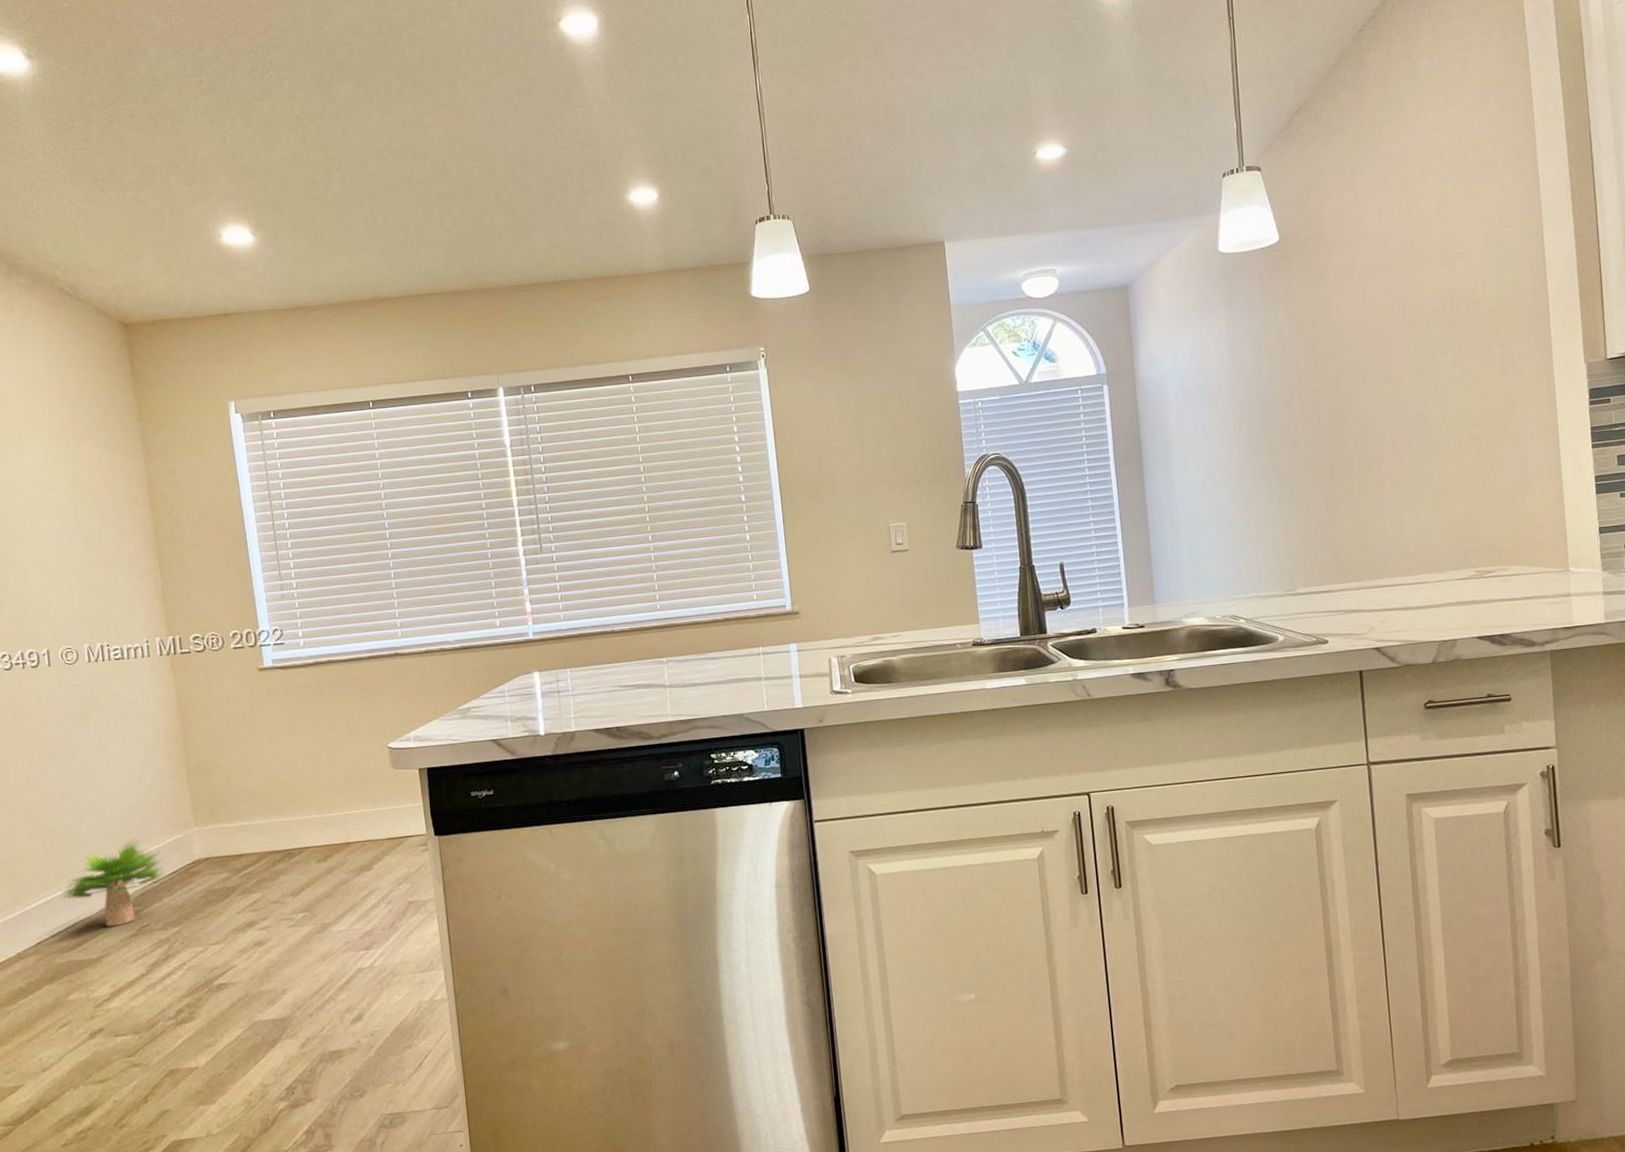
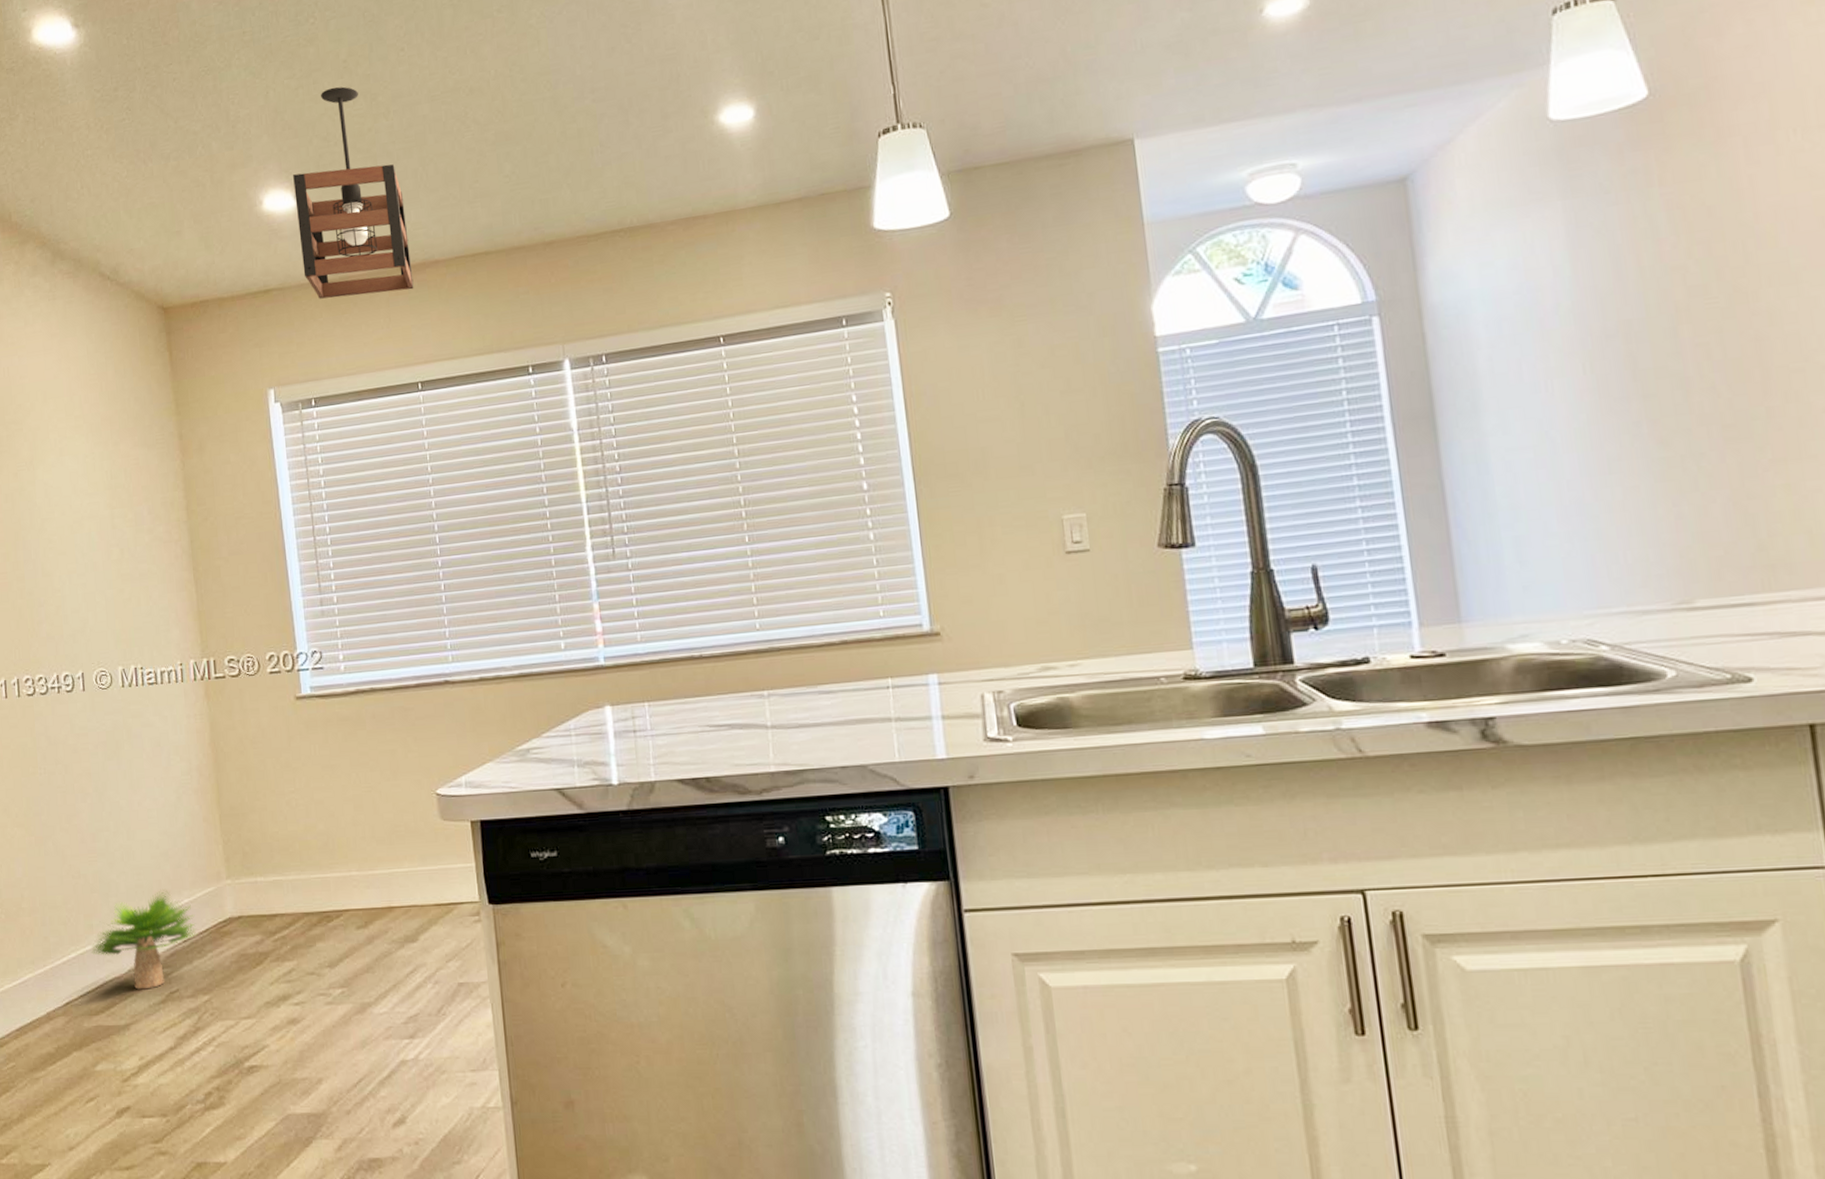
pendant light: none [251,139,365,325] -> present [293,86,414,299]

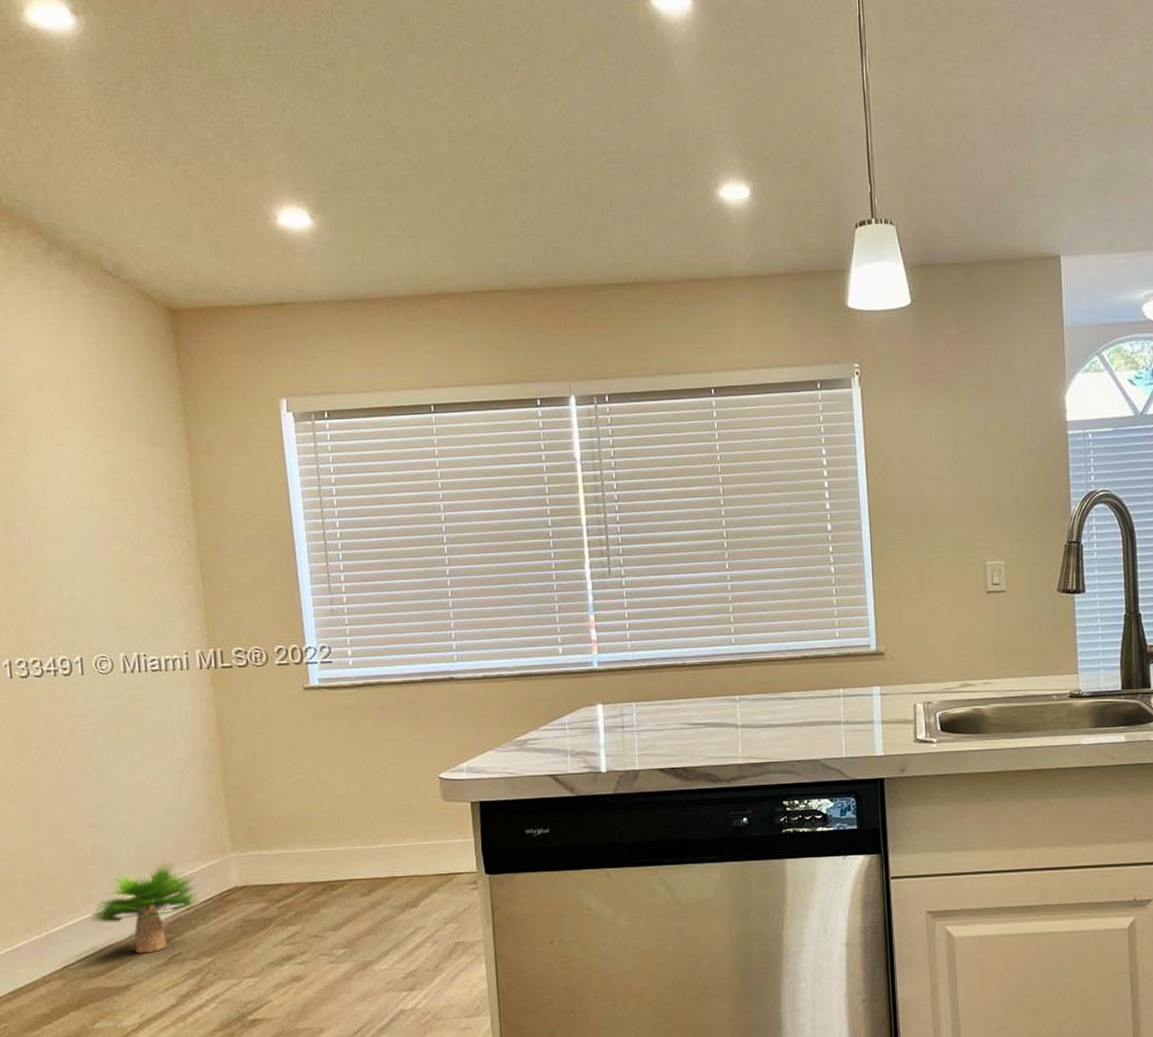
pendant light: present [293,86,414,299] -> none [309,114,429,318]

